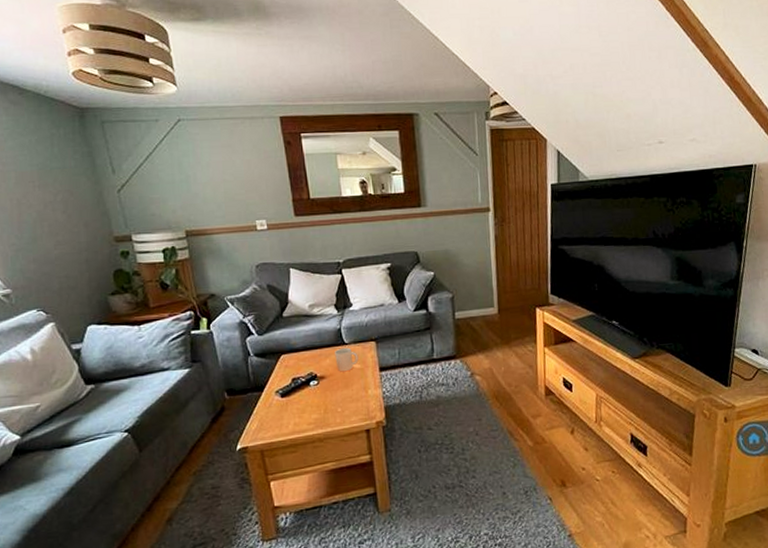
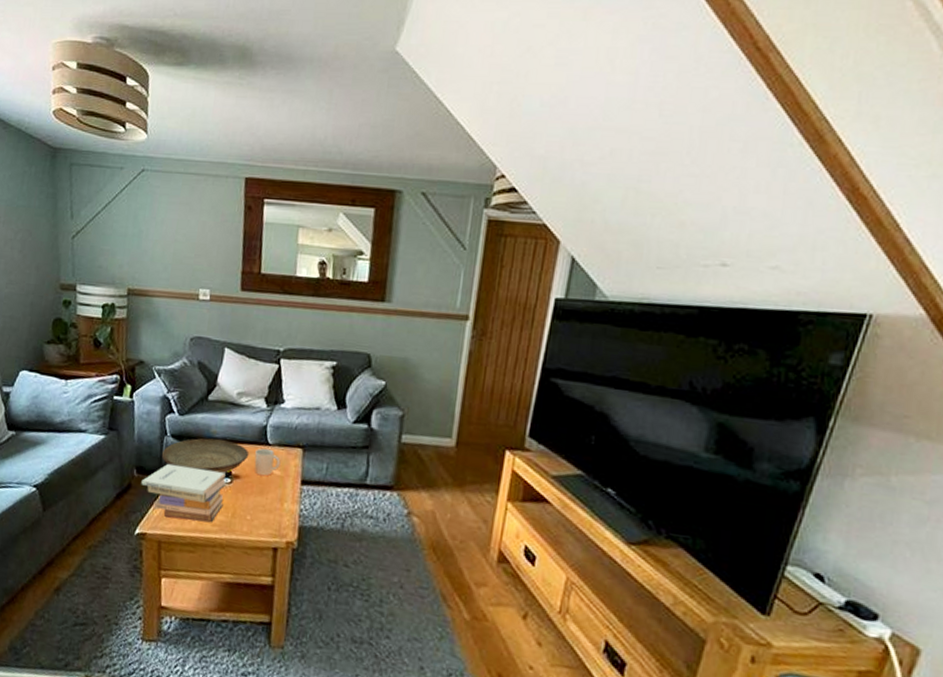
books: none [234,376,315,428] -> present [141,463,227,522]
decorative bowl: none [249,348,330,381] -> present [162,438,250,473]

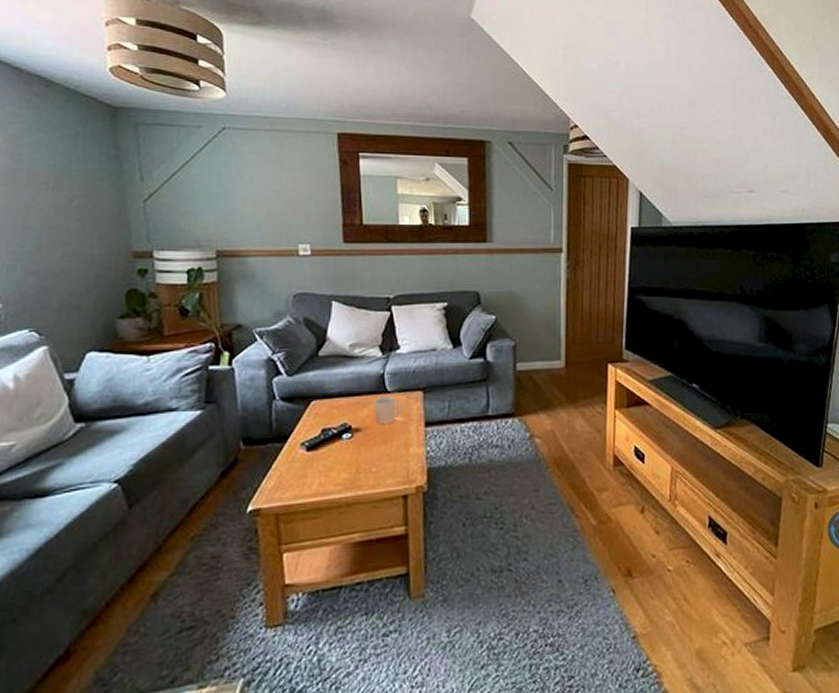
books: present [141,463,227,522] -> none [250,427,346,486]
decorative bowl: present [162,438,250,473] -> none [272,395,369,430]

